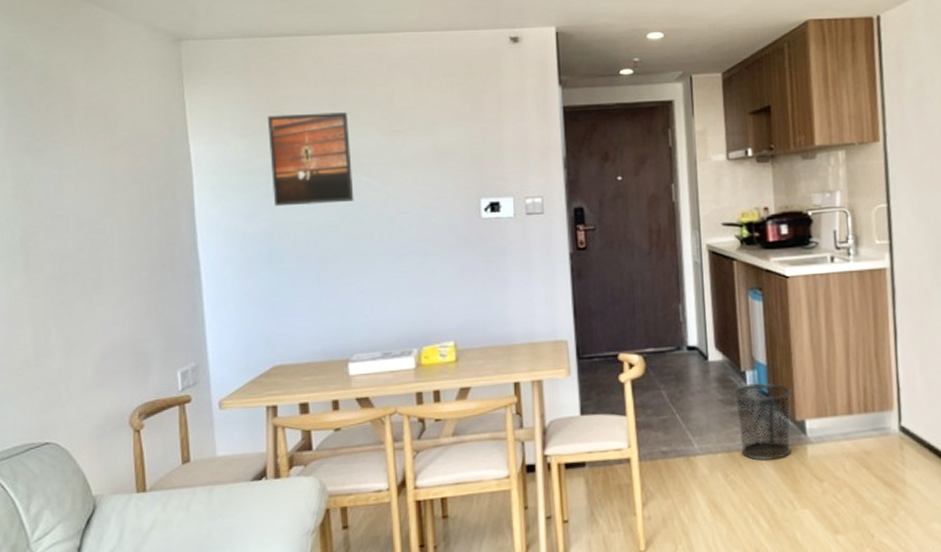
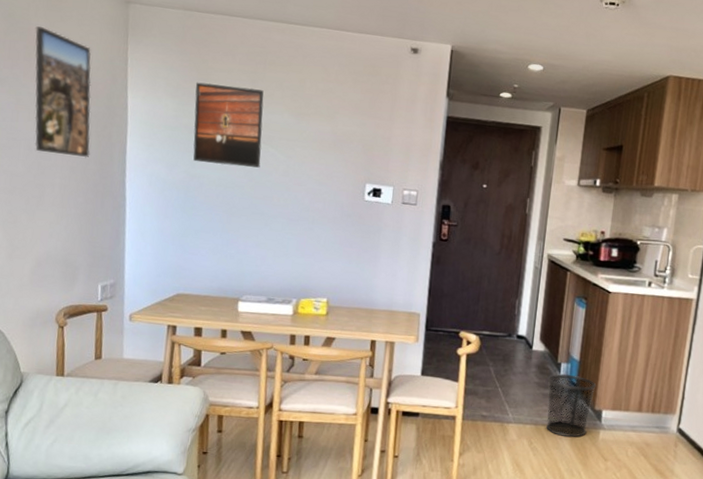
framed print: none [73,83,152,225] -> present [34,26,91,158]

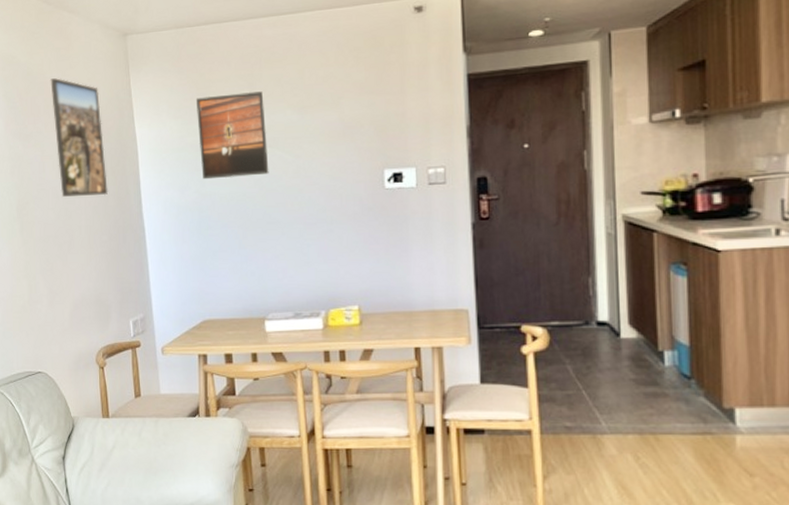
trash can: present [545,374,596,437] -> none [648,366,720,447]

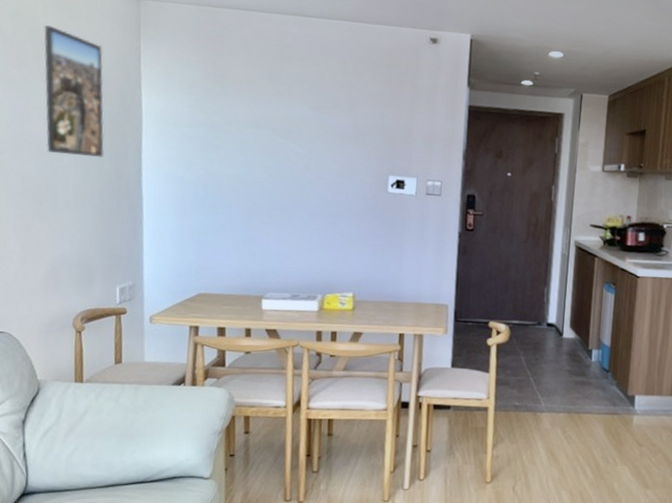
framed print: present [195,91,269,180] -> none [211,78,282,163]

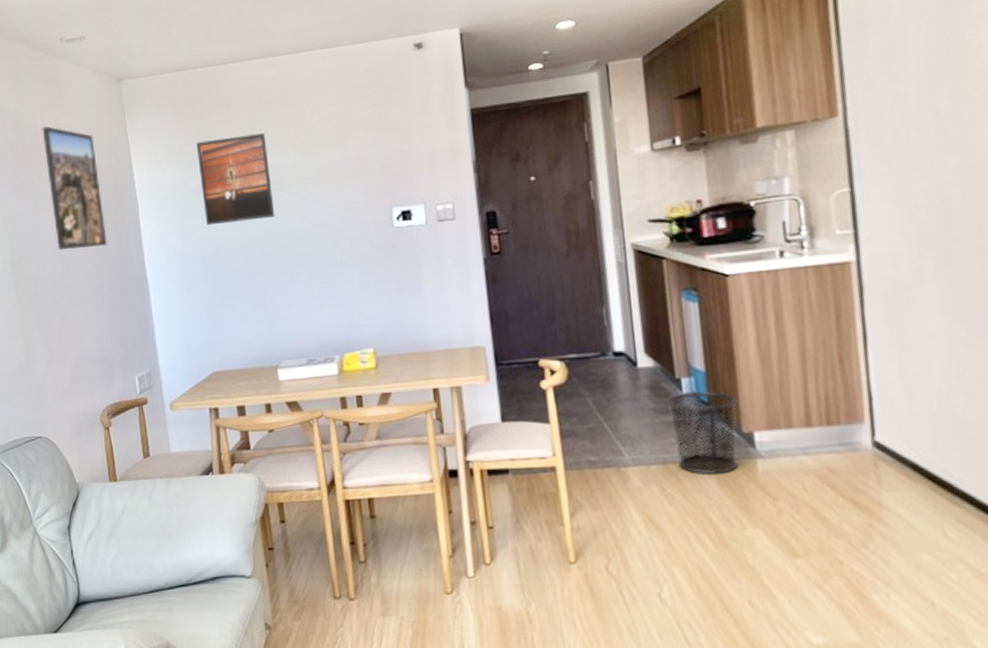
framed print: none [211,78,282,163] -> present [196,133,275,226]
trash can: none [578,361,628,424] -> present [667,391,738,474]

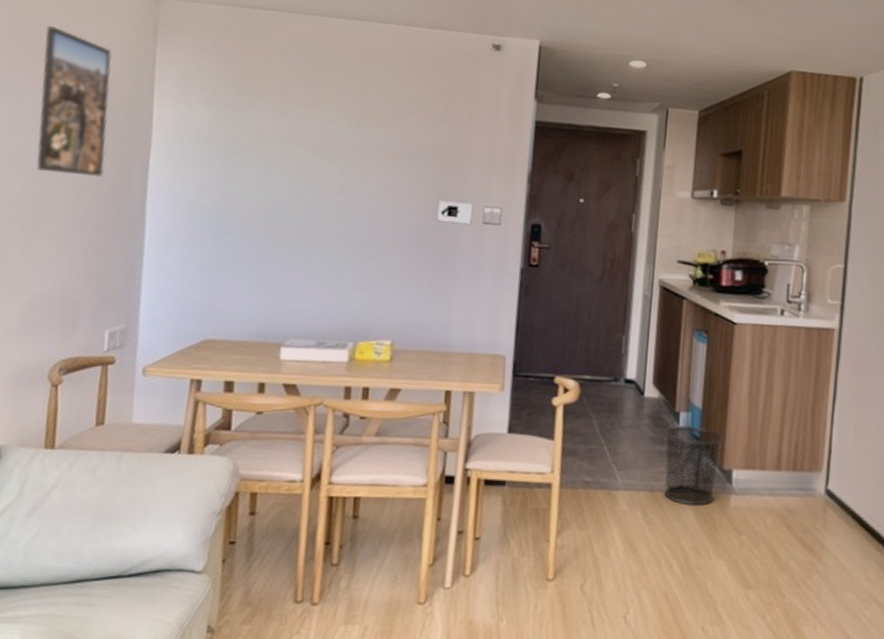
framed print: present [196,133,275,226] -> none [230,86,318,185]

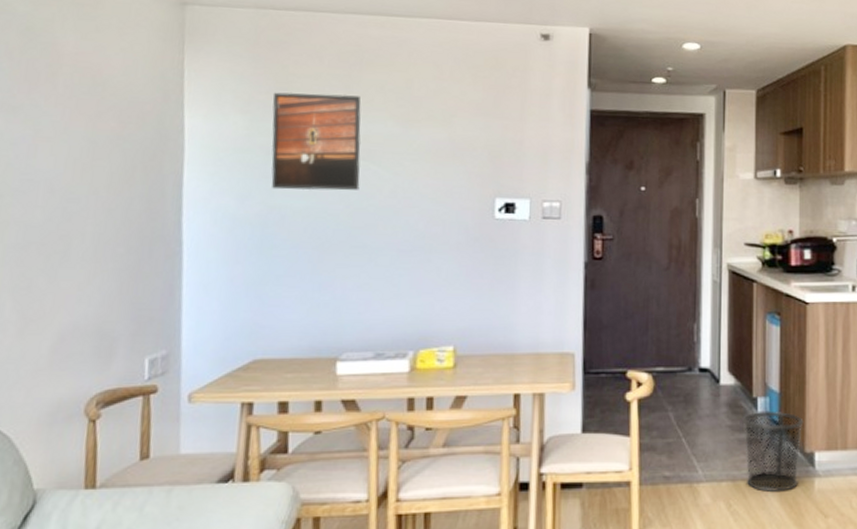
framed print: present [36,26,112,178] -> none [58,40,136,197]
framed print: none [230,86,318,185] -> present [271,92,361,191]

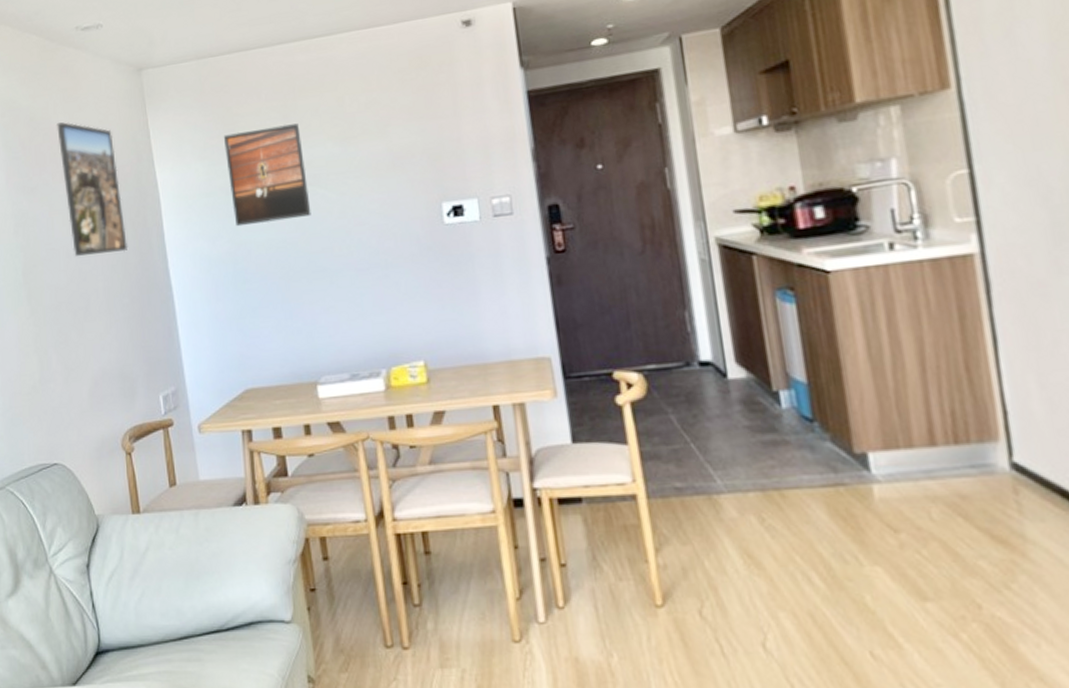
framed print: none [58,40,136,197] -> present [55,122,129,256]
trash can: present [742,412,804,492] -> none [763,406,850,502]

